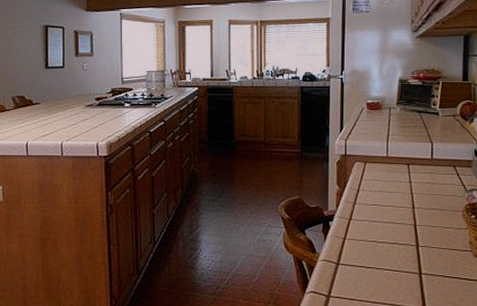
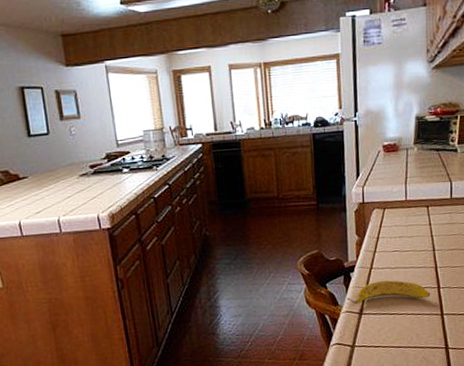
banana: none [325,233,409,254] -> present [347,280,431,304]

